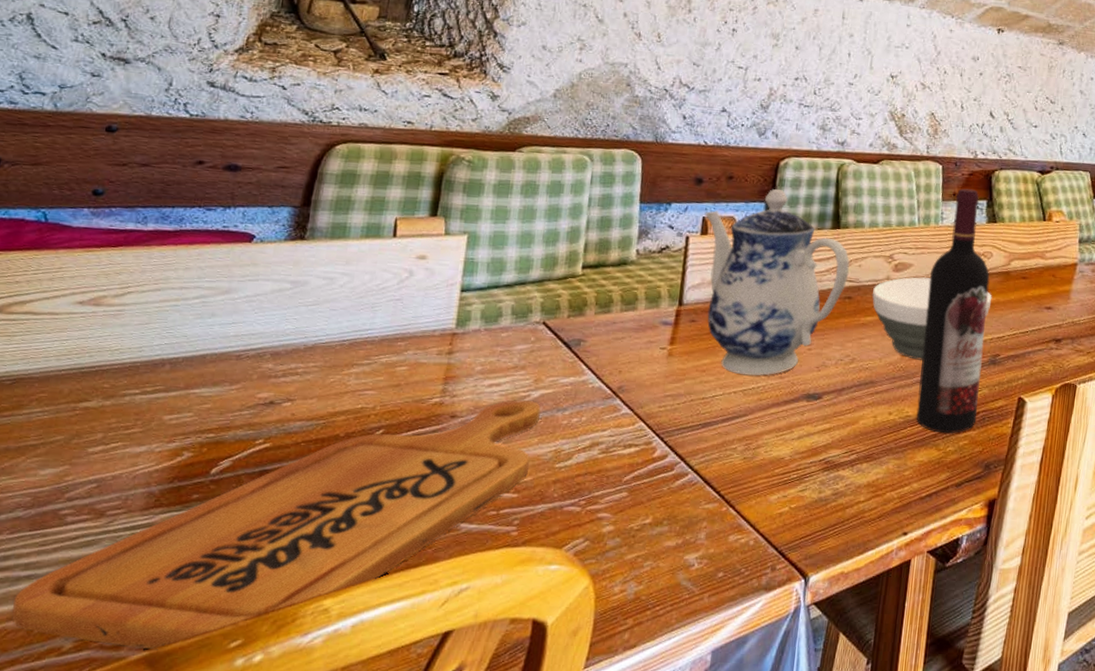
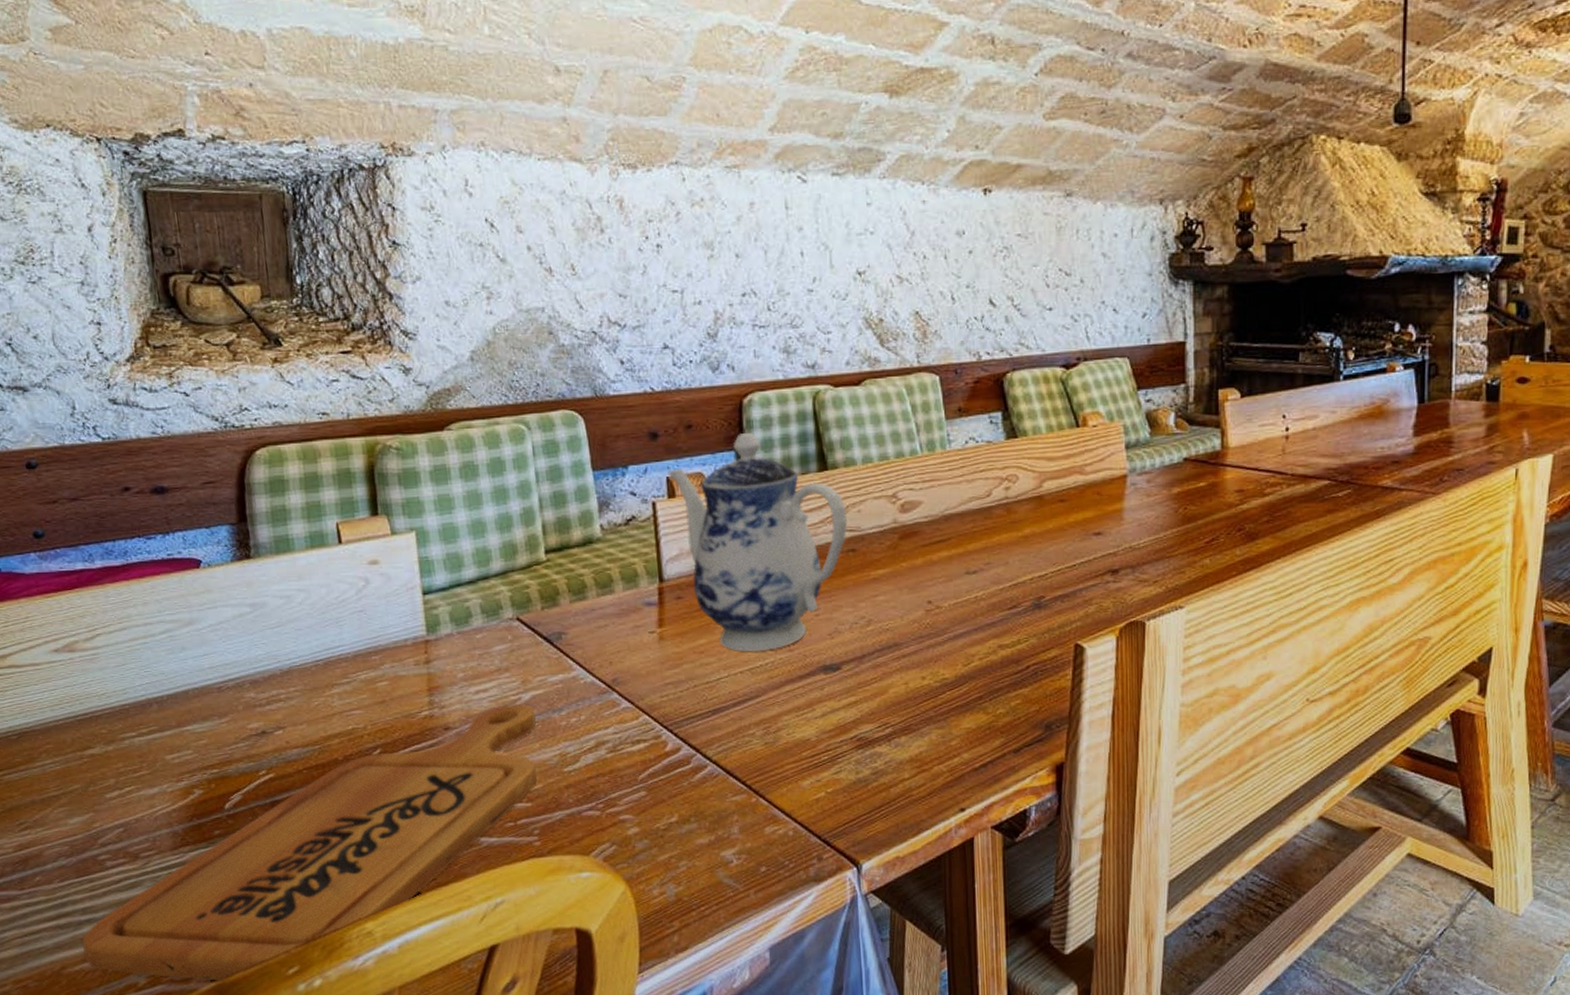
bowl: present [871,277,992,360] -> none [878,515,1026,613]
wine bottle: present [916,188,990,434] -> none [945,400,1027,694]

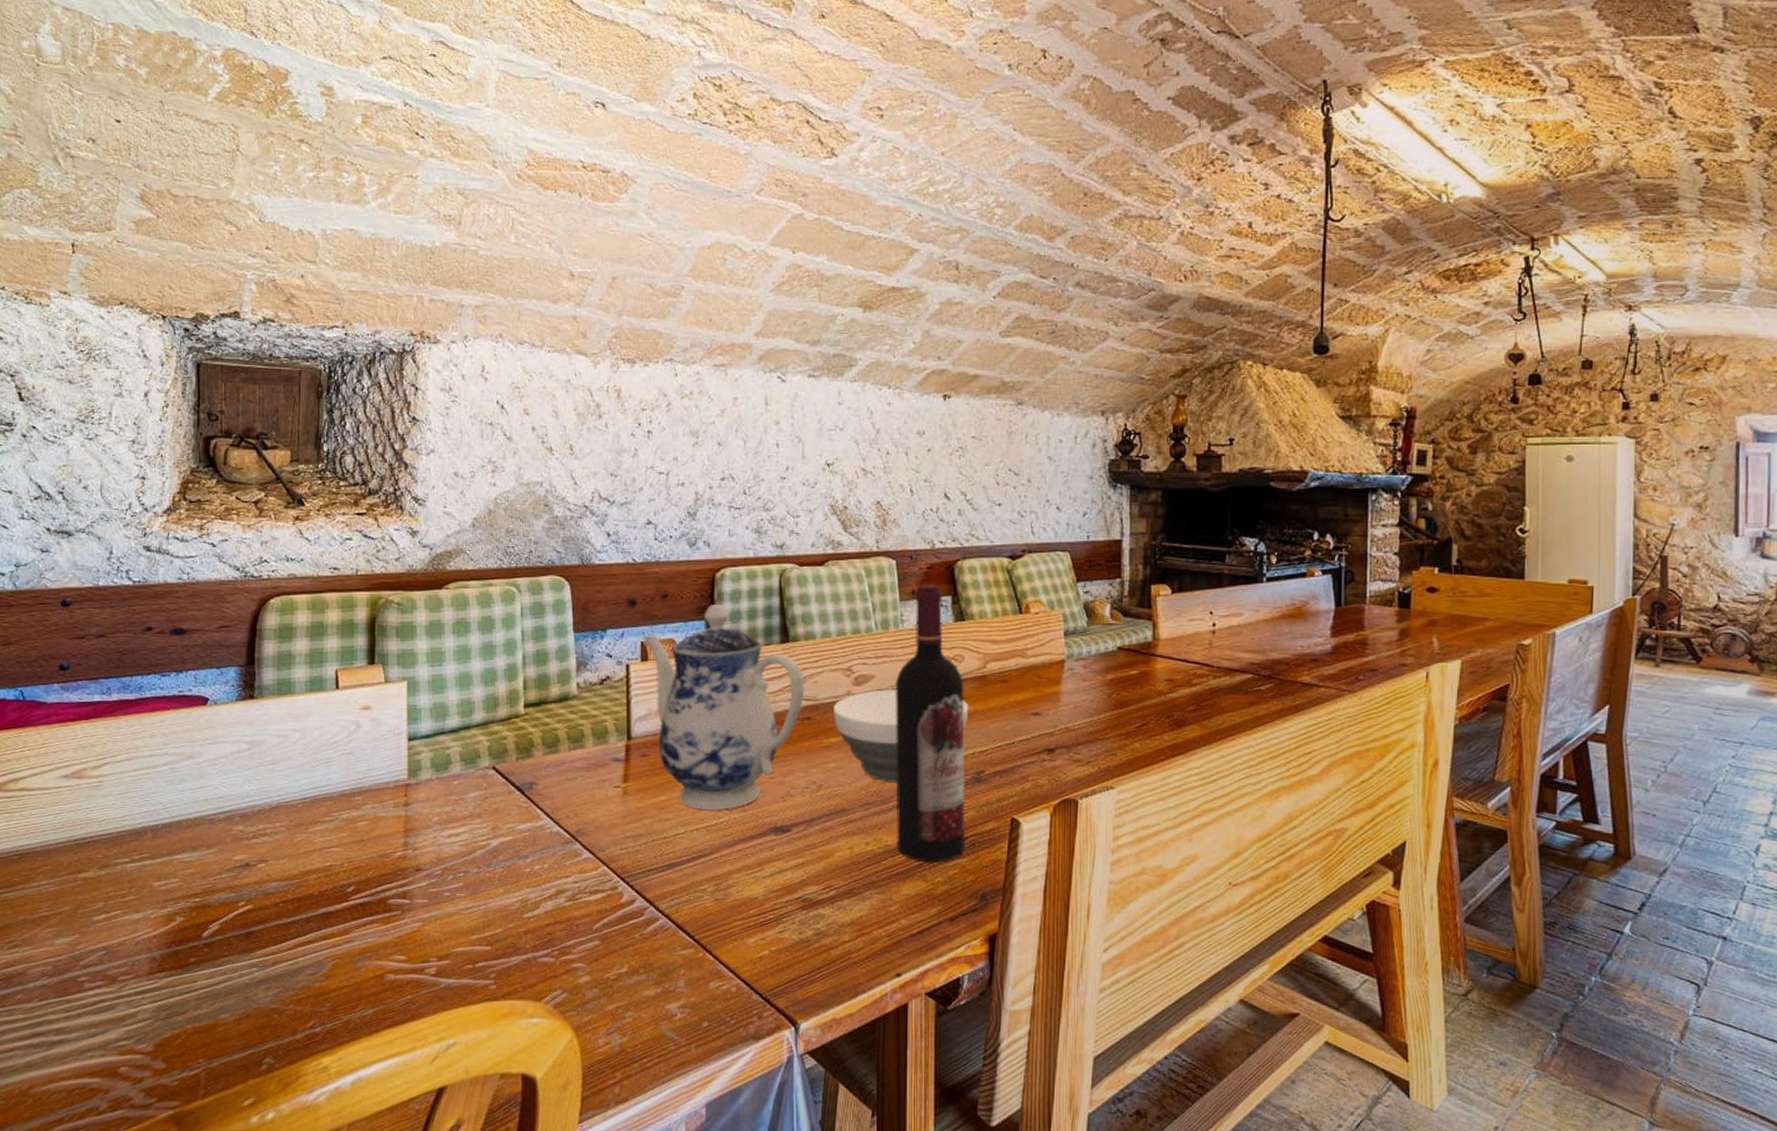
cutting board: present [82,704,537,981] -> none [52,849,502,1109]
bowl: none [878,515,1026,613] -> present [832,689,969,783]
wine bottle: none [945,400,1027,694] -> present [895,585,966,863]

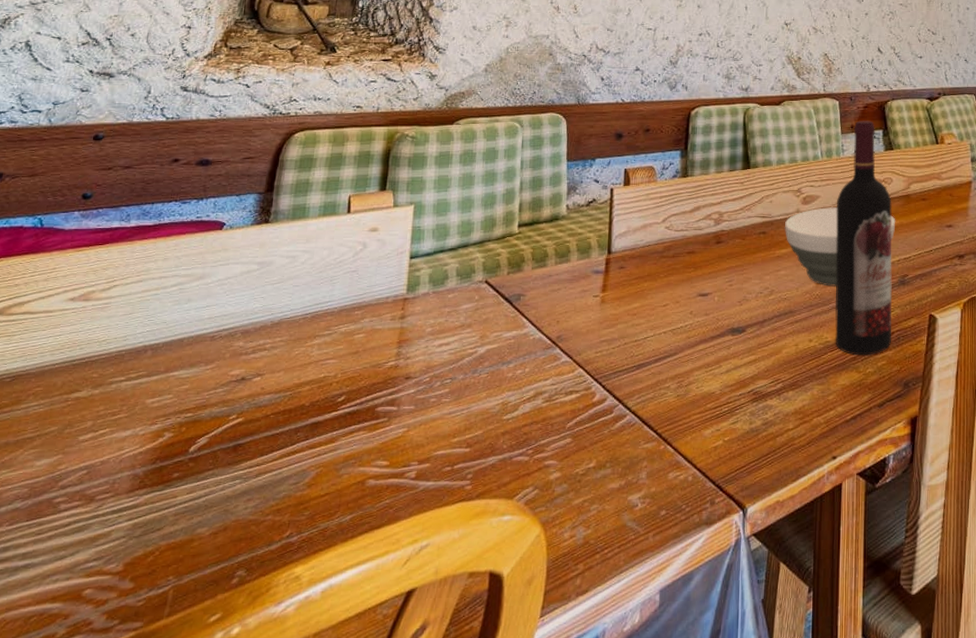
teapot: present [642,605,805,811] -> none [626,137,762,315]

